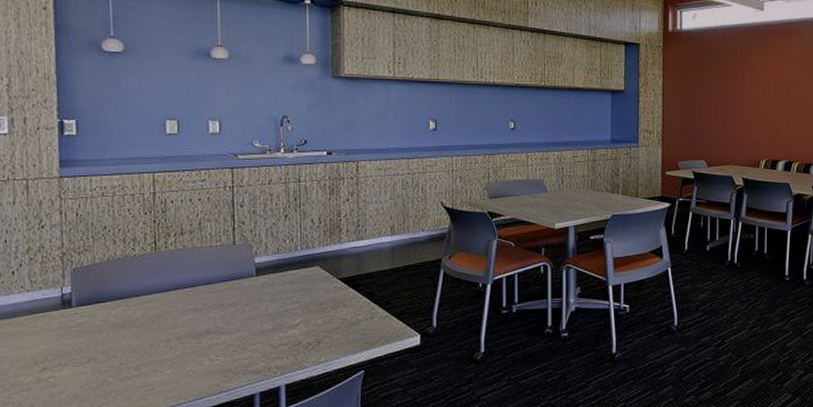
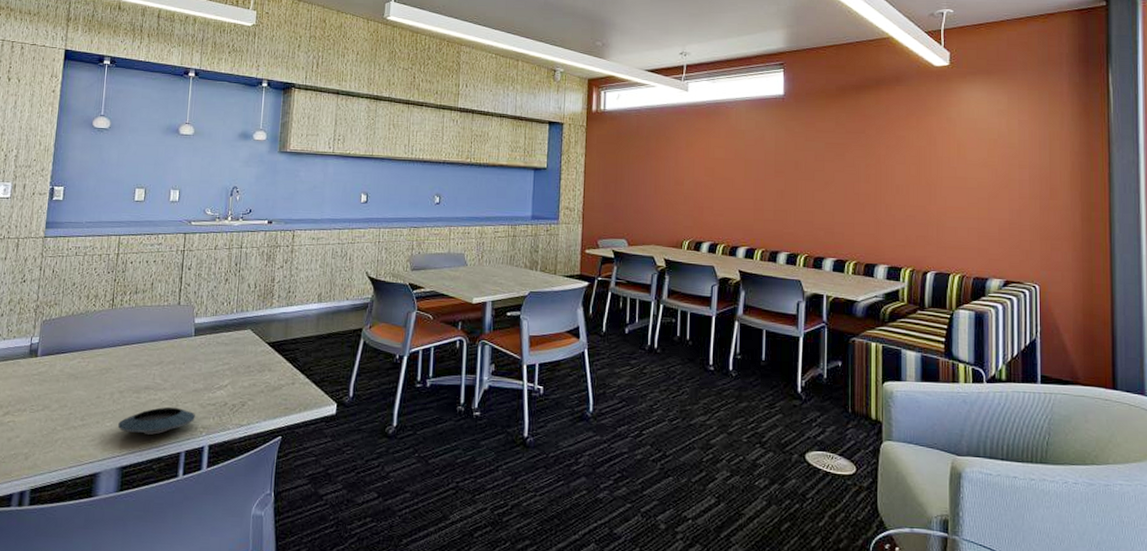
saucer: none [180,349,267,379] -> present [118,406,195,435]

